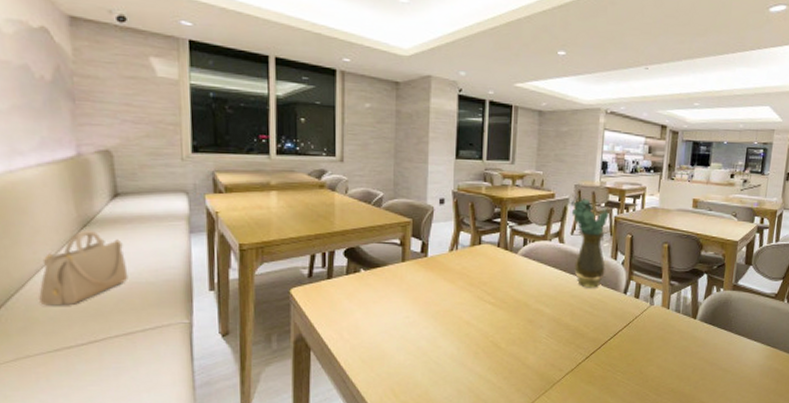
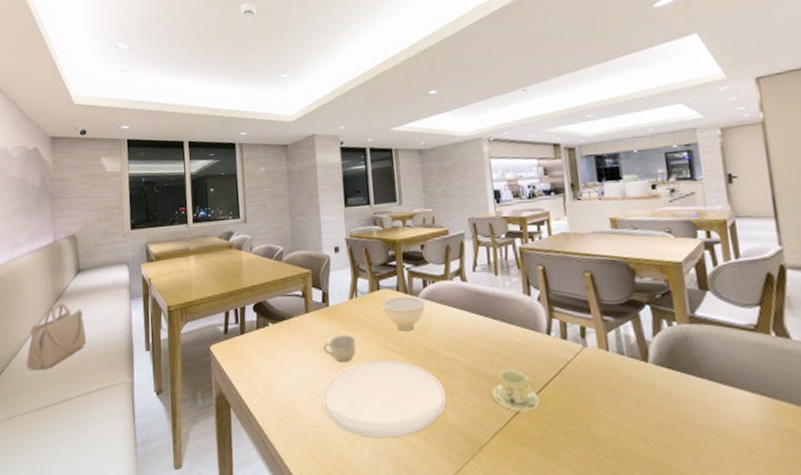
plate: none [411,310,530,379] -> present [322,360,447,439]
cup: none [417,285,451,311] -> present [323,335,356,363]
bowl: none [482,252,523,284] -> present [382,295,425,331]
cup and saucer: none [569,320,608,356] -> present [491,368,541,411]
vase: present [571,194,609,288] -> none [467,228,520,330]

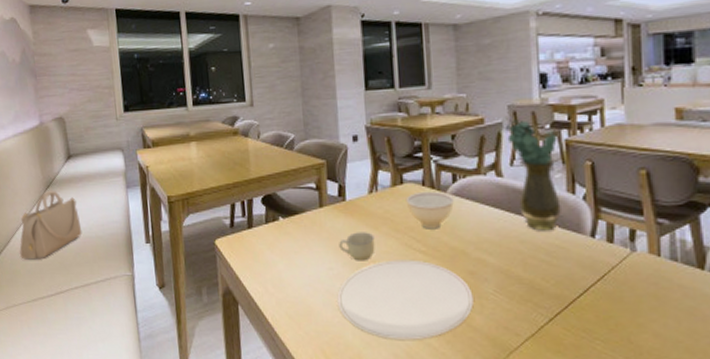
vase: none [467,228,520,330] -> present [506,117,561,231]
cup and saucer: present [491,368,541,411] -> none [524,272,579,318]

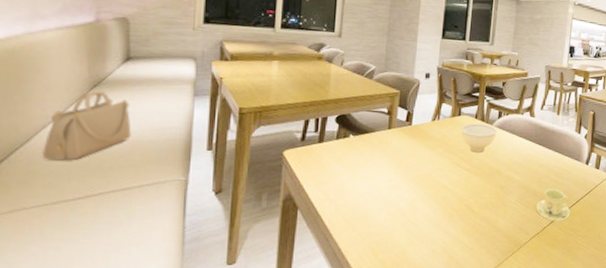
plate: present [337,259,474,341] -> none [391,175,500,240]
cup: present [339,232,375,261] -> none [400,151,431,175]
vase: present [506,117,561,231] -> none [541,74,575,159]
cup and saucer: none [524,272,579,318] -> present [536,188,571,221]

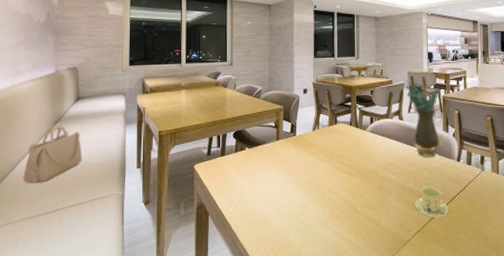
bowl: present [460,123,497,153] -> none [338,129,371,156]
vase: none [541,74,575,159] -> present [406,80,439,157]

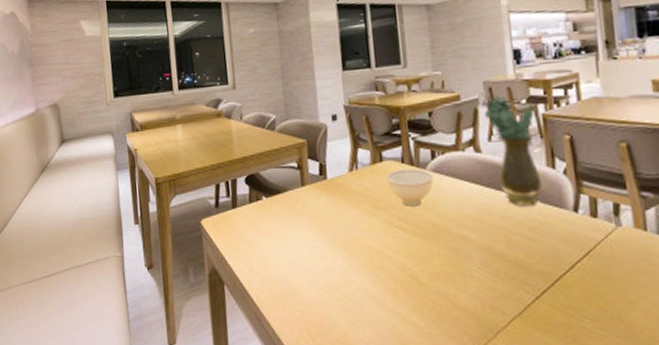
handbag: present [23,125,83,183] -> none [16,173,75,242]
bowl: none [338,129,371,156] -> present [385,168,434,207]
cup and saucer: present [415,186,449,217] -> none [509,248,565,296]

